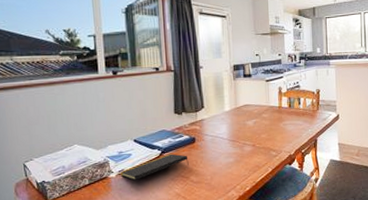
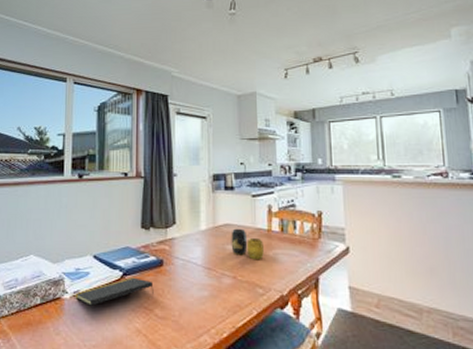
vase: none [250,107,276,131] -> present [231,228,264,260]

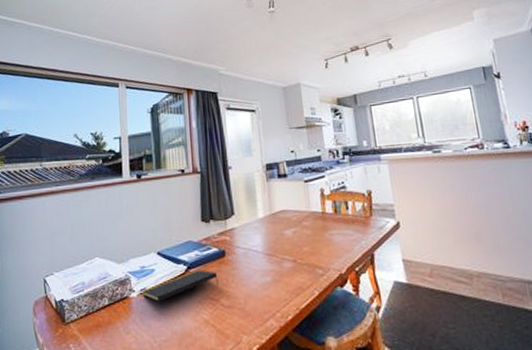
vase: present [231,228,264,260] -> none [287,213,320,243]

